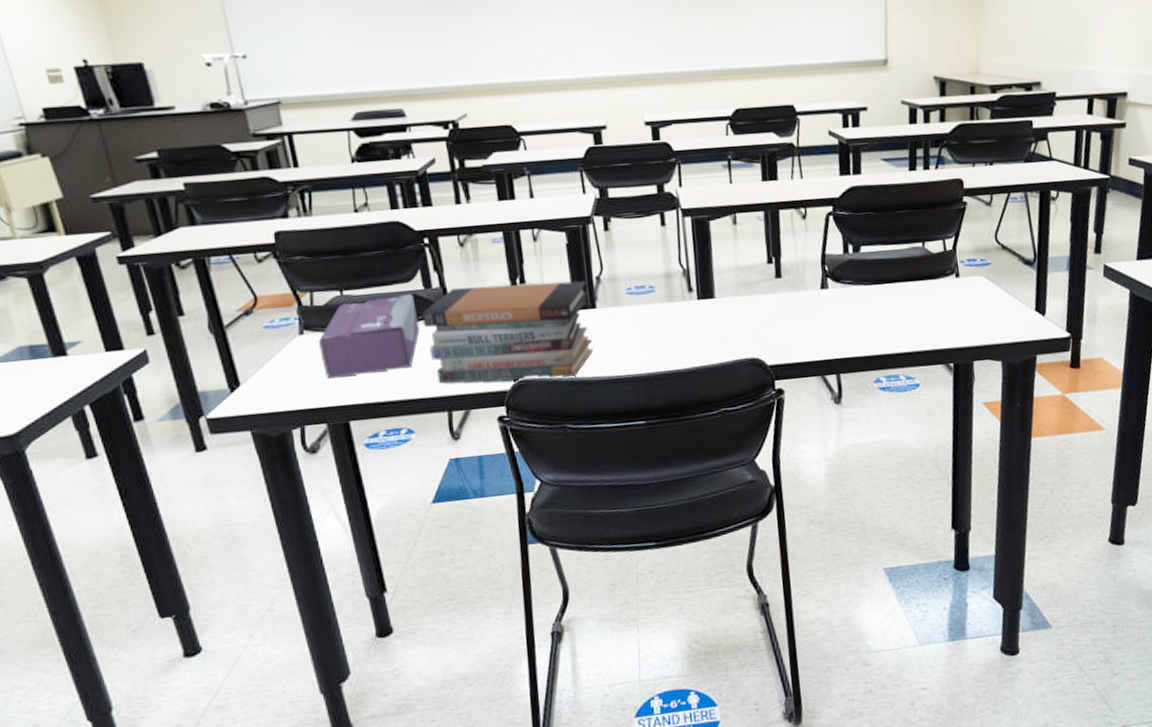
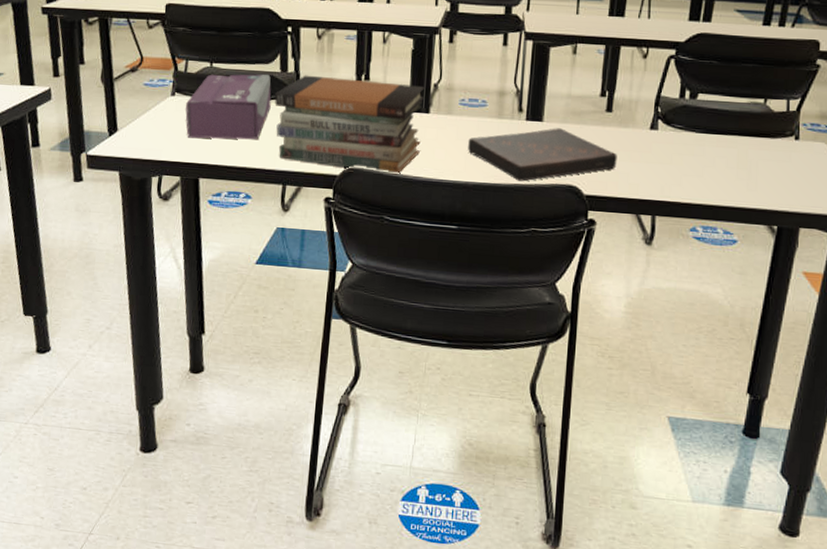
book: none [642,302,795,363] -> present [468,128,617,182]

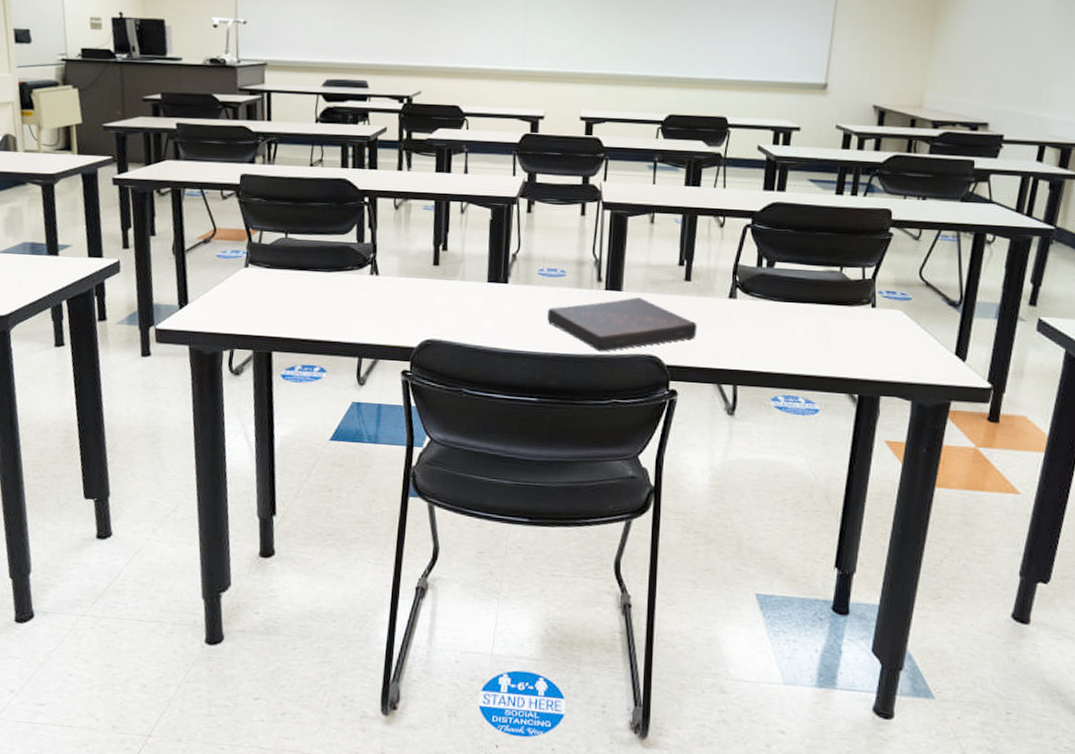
tissue box: present [185,74,271,140] -> none [259,245,348,312]
book stack: present [274,75,424,175] -> none [351,245,503,347]

